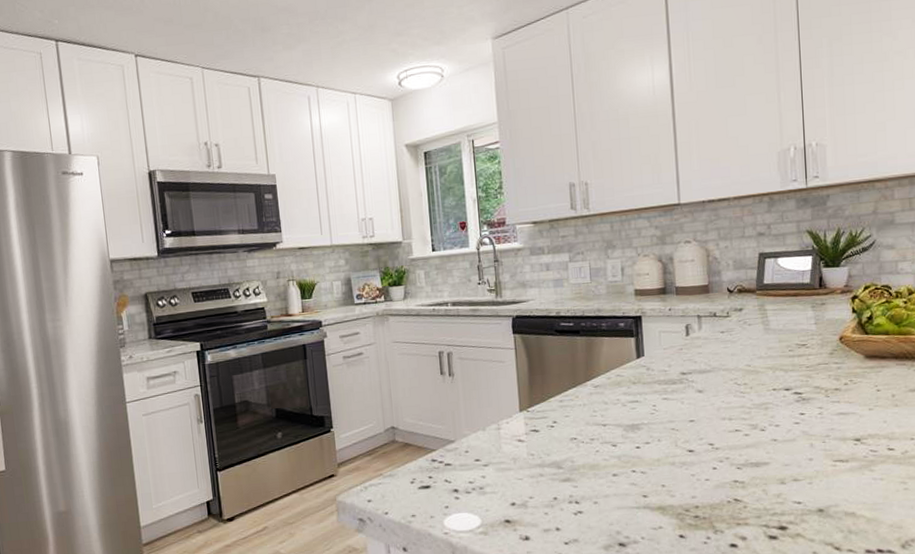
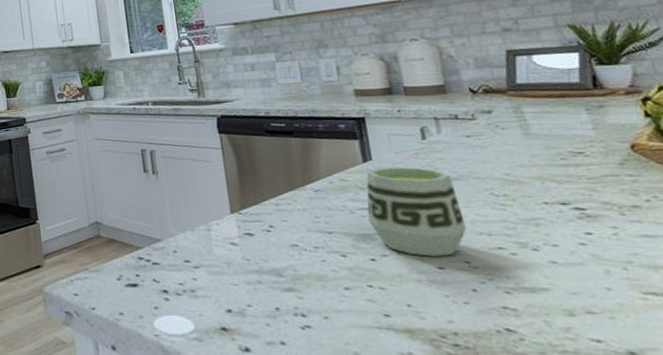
cup: none [636,361,713,442] -> present [366,166,466,257]

